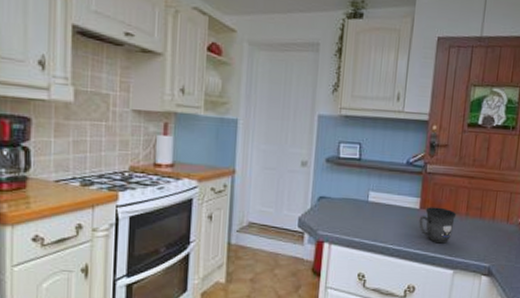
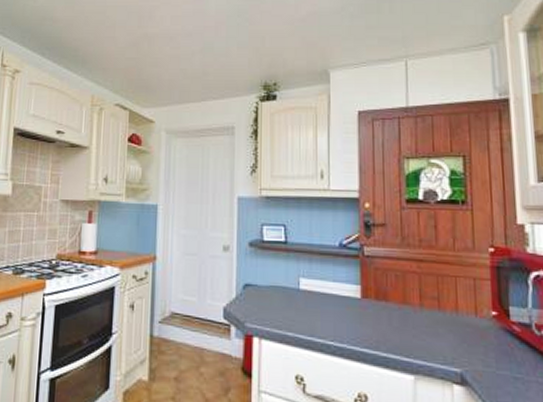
mug: present [419,207,457,244] -> none [362,296,408,341]

